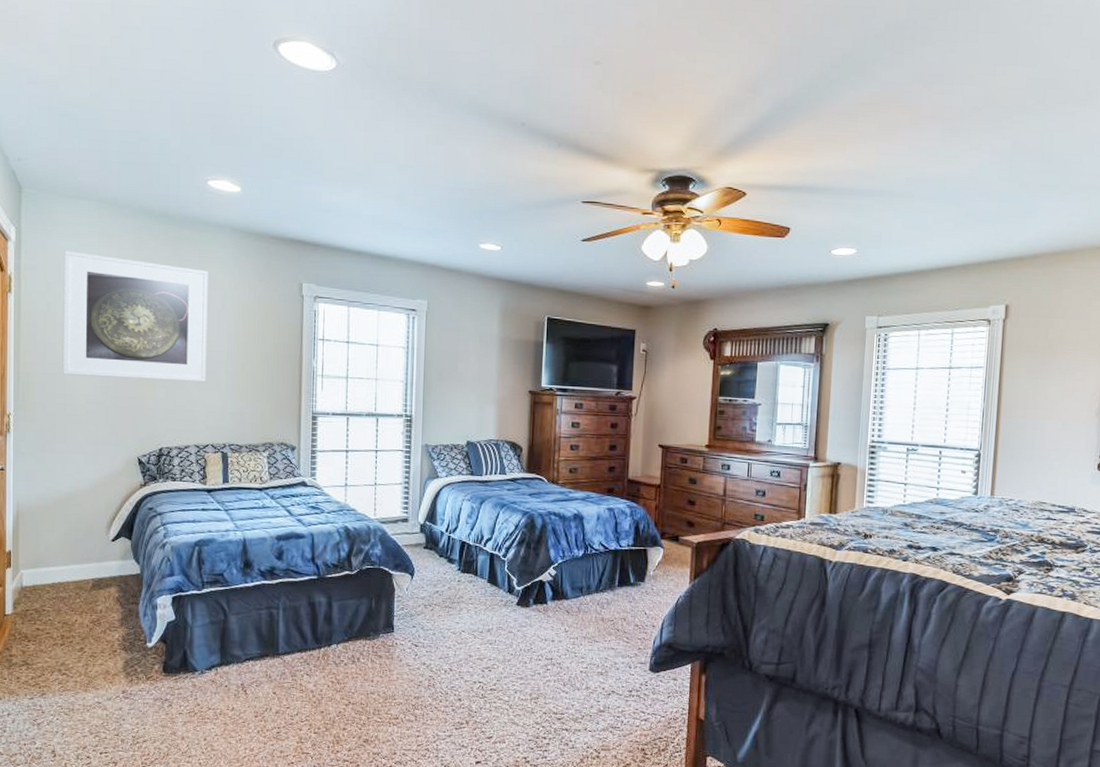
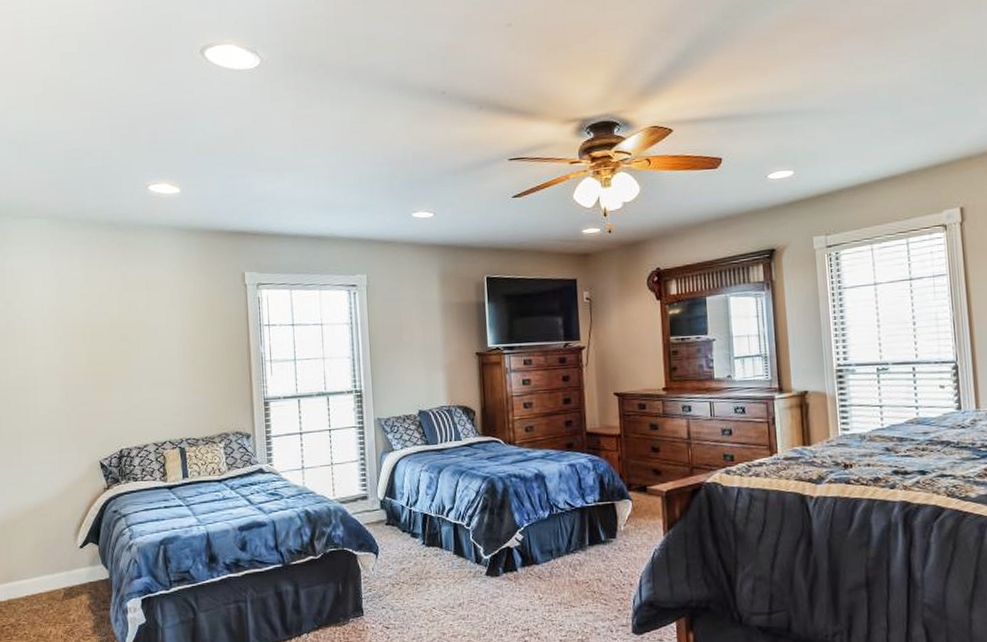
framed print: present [62,250,208,382] -> none [19,268,160,388]

